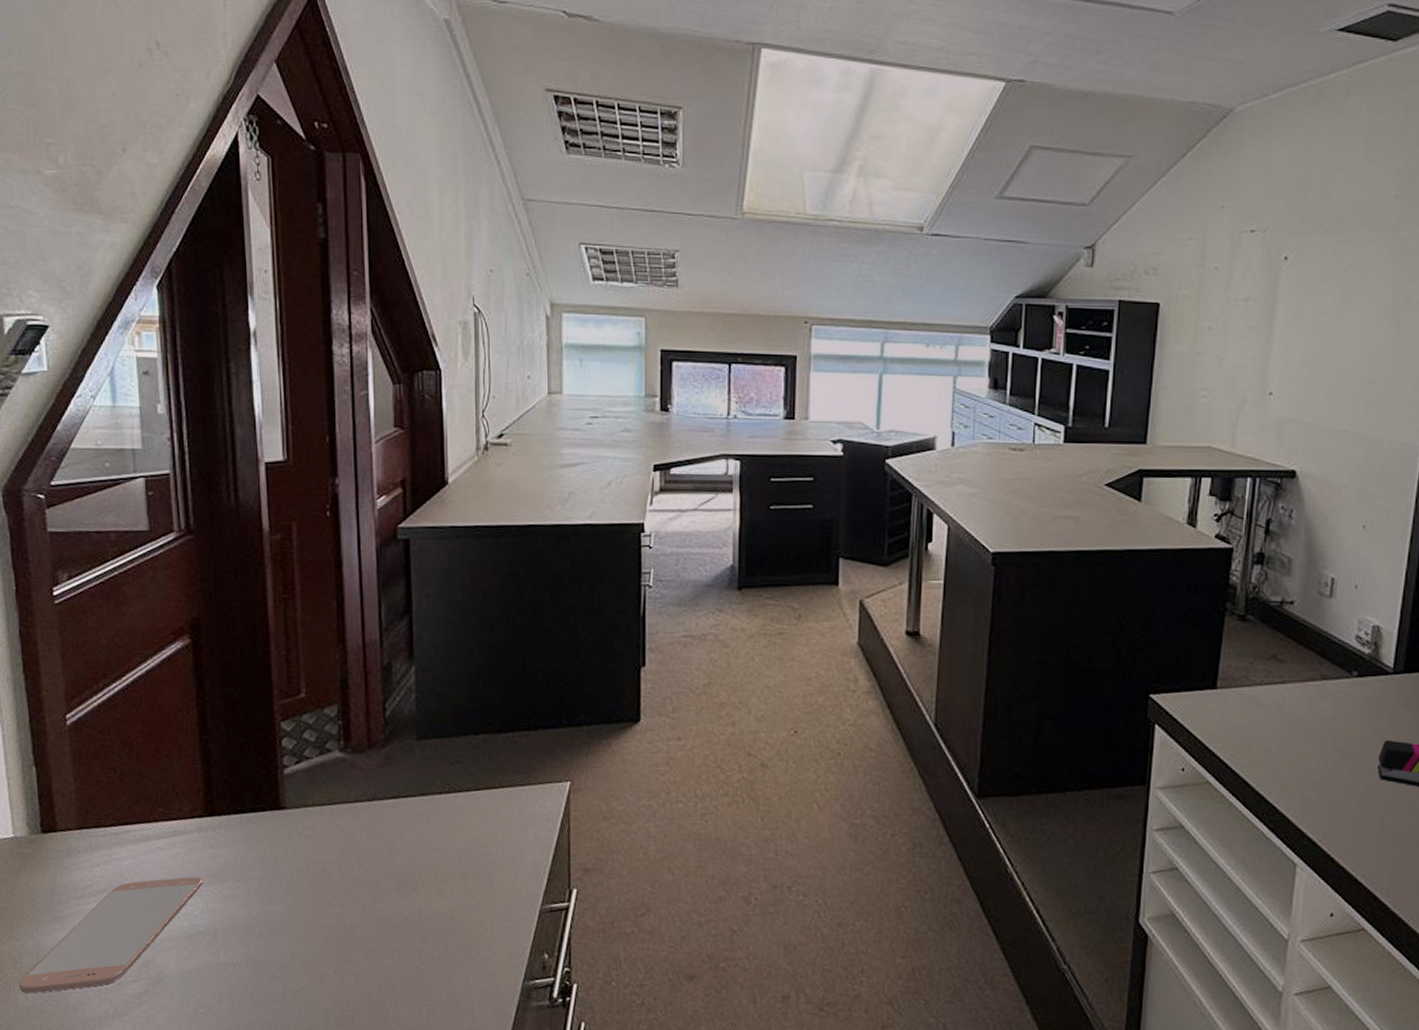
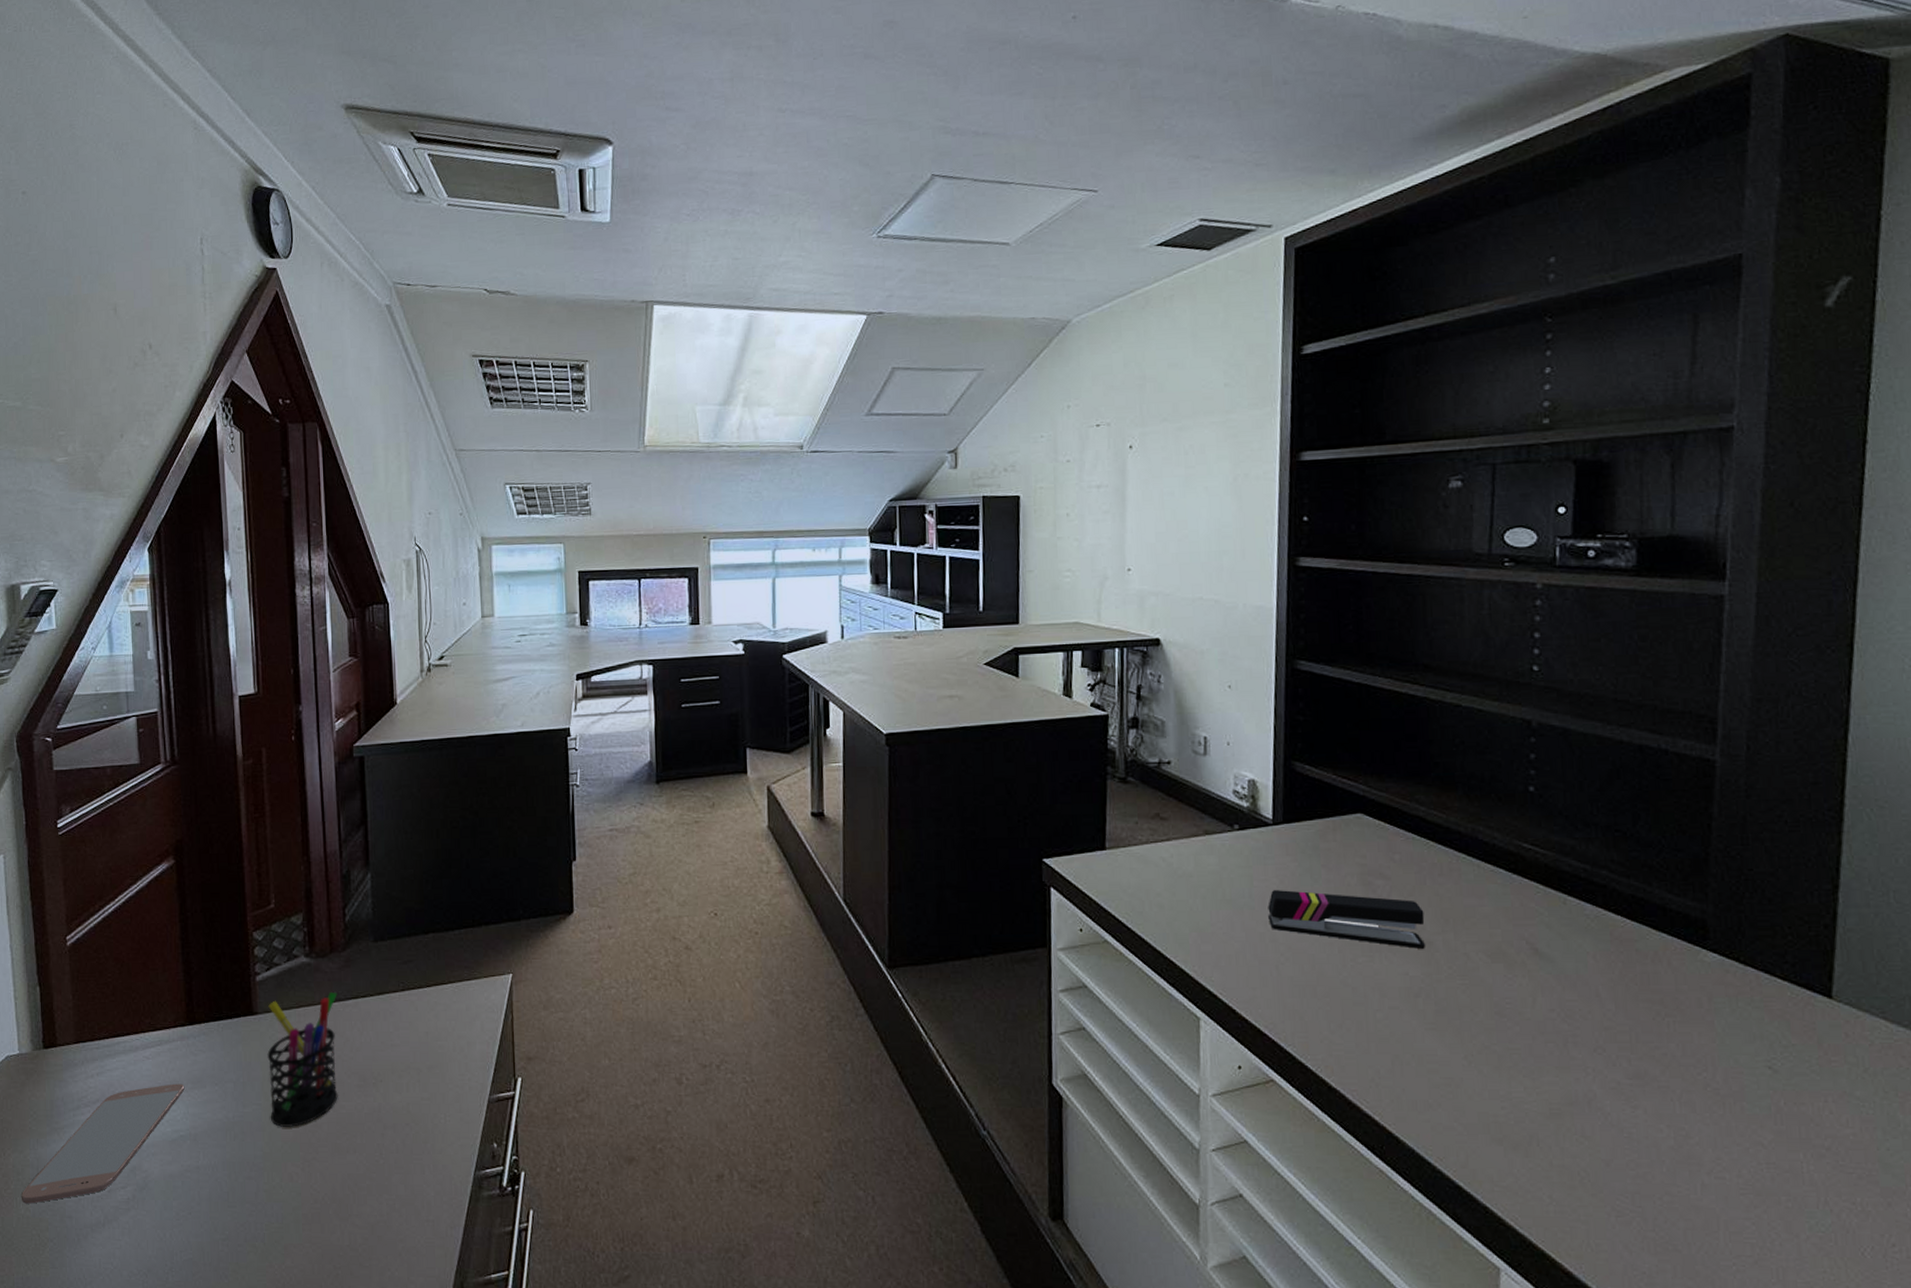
pen holder: none [296,790,375,928] -> present [267,992,338,1127]

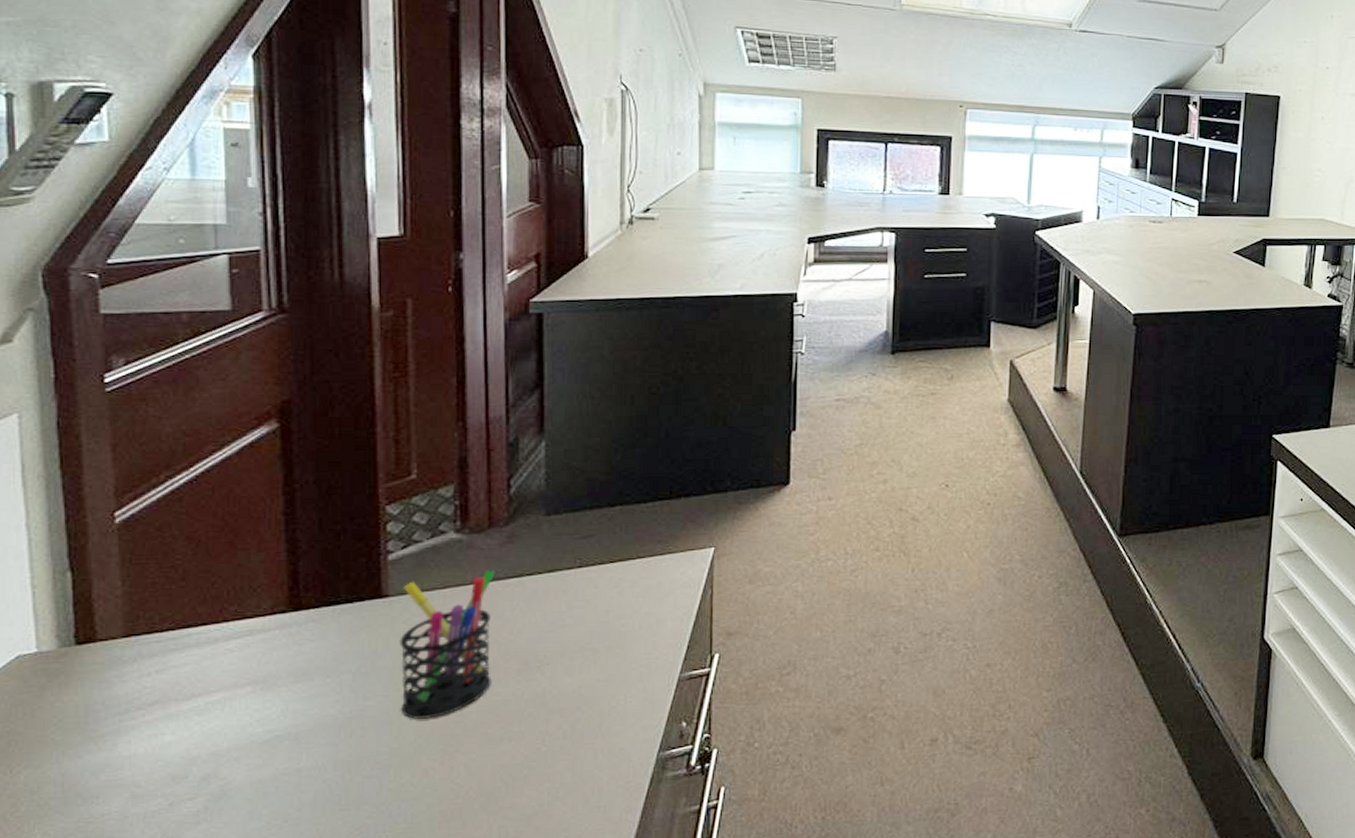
smartphone: present [21,1083,185,1204] -> none [35,677,284,827]

